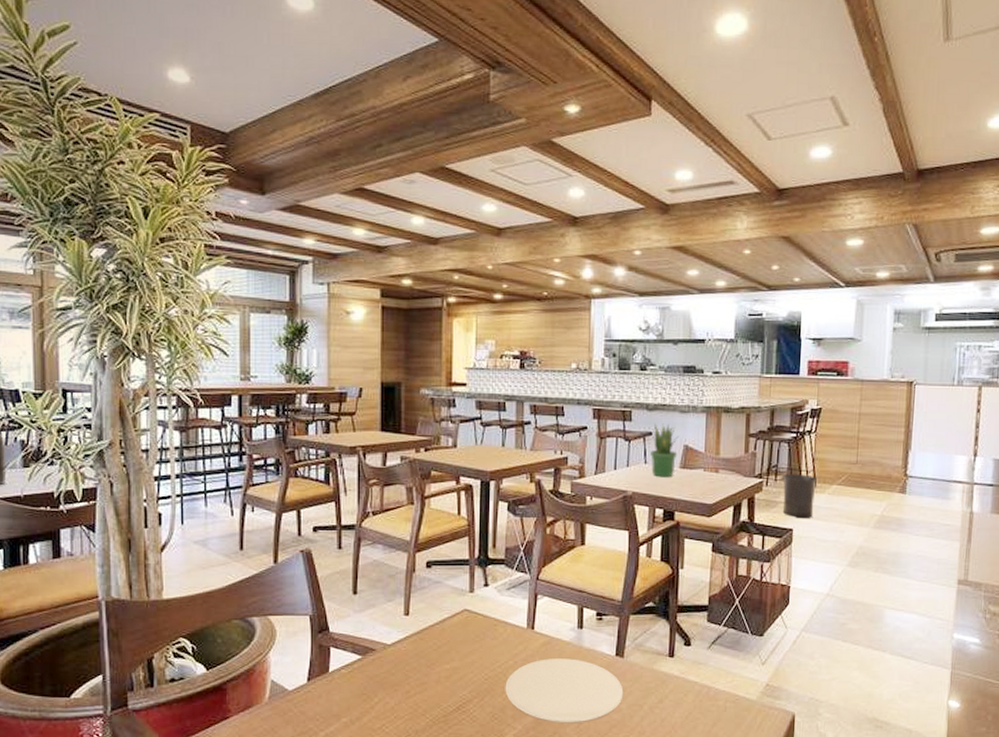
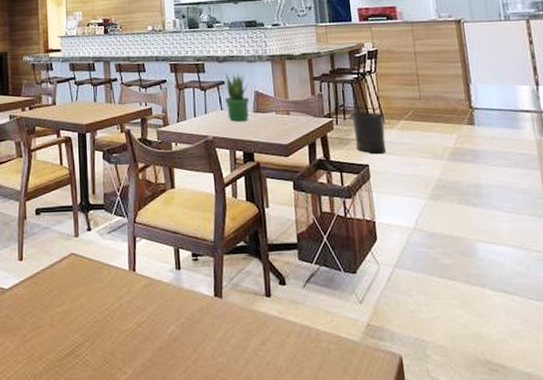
plate: present [505,659,624,725] -> none [113,300,226,369]

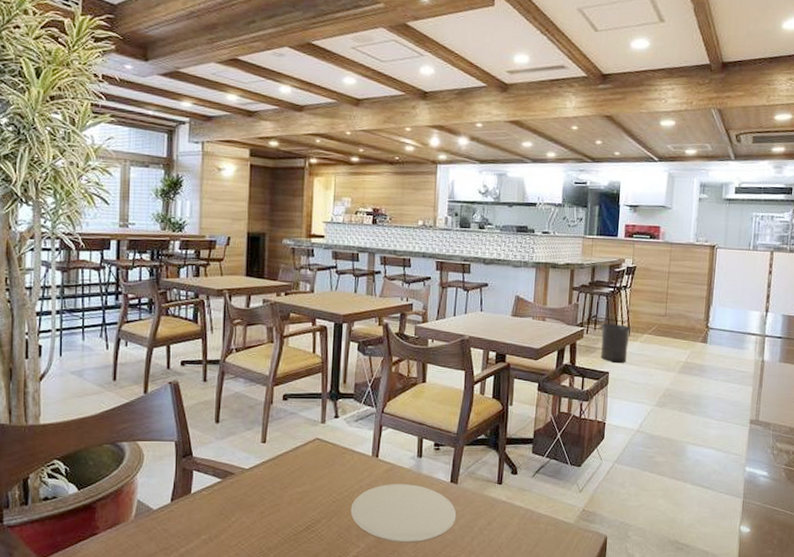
plate: none [113,300,226,369] -> present [350,484,457,544]
planter: present [225,73,250,122] -> none [486,276,512,324]

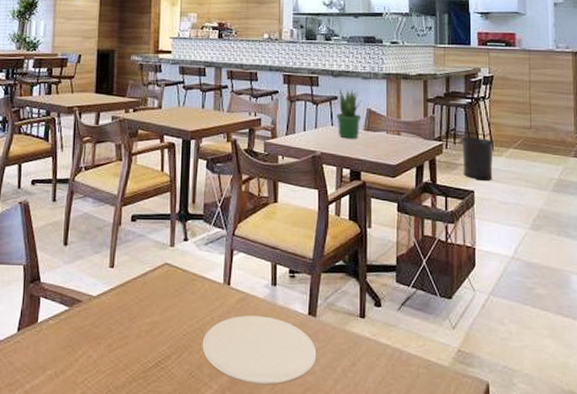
planter: none [486,276,512,324] -> present [337,88,363,139]

